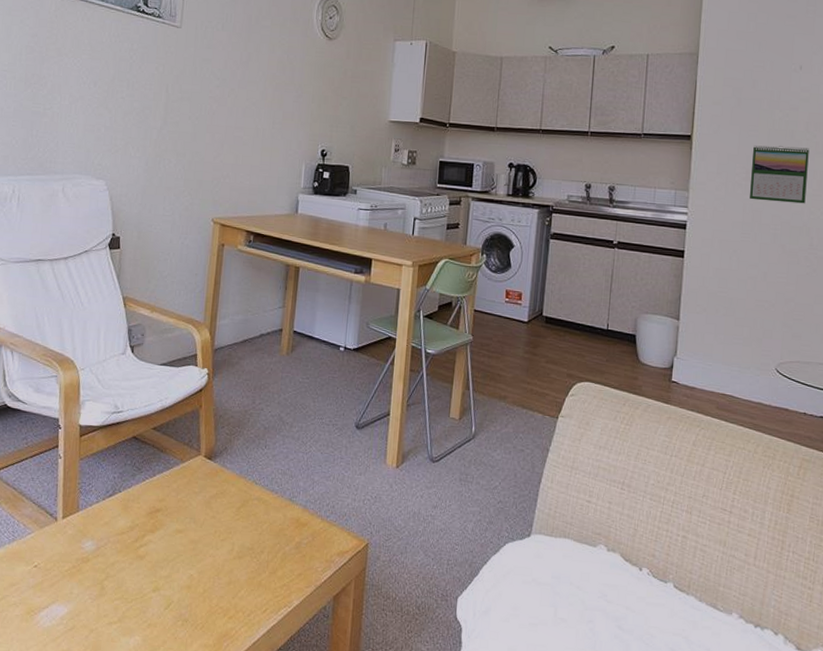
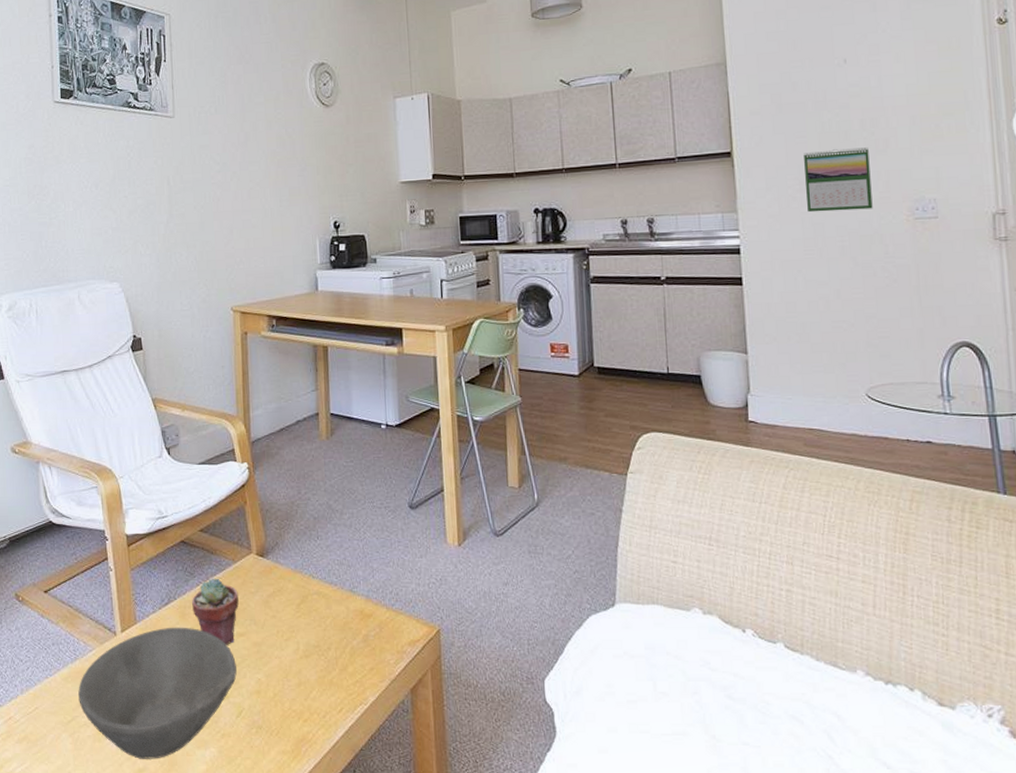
bowl: none [11,518,171,643] -> present [78,627,237,759]
potted succulent: none [135,475,182,540] -> present [191,578,239,645]

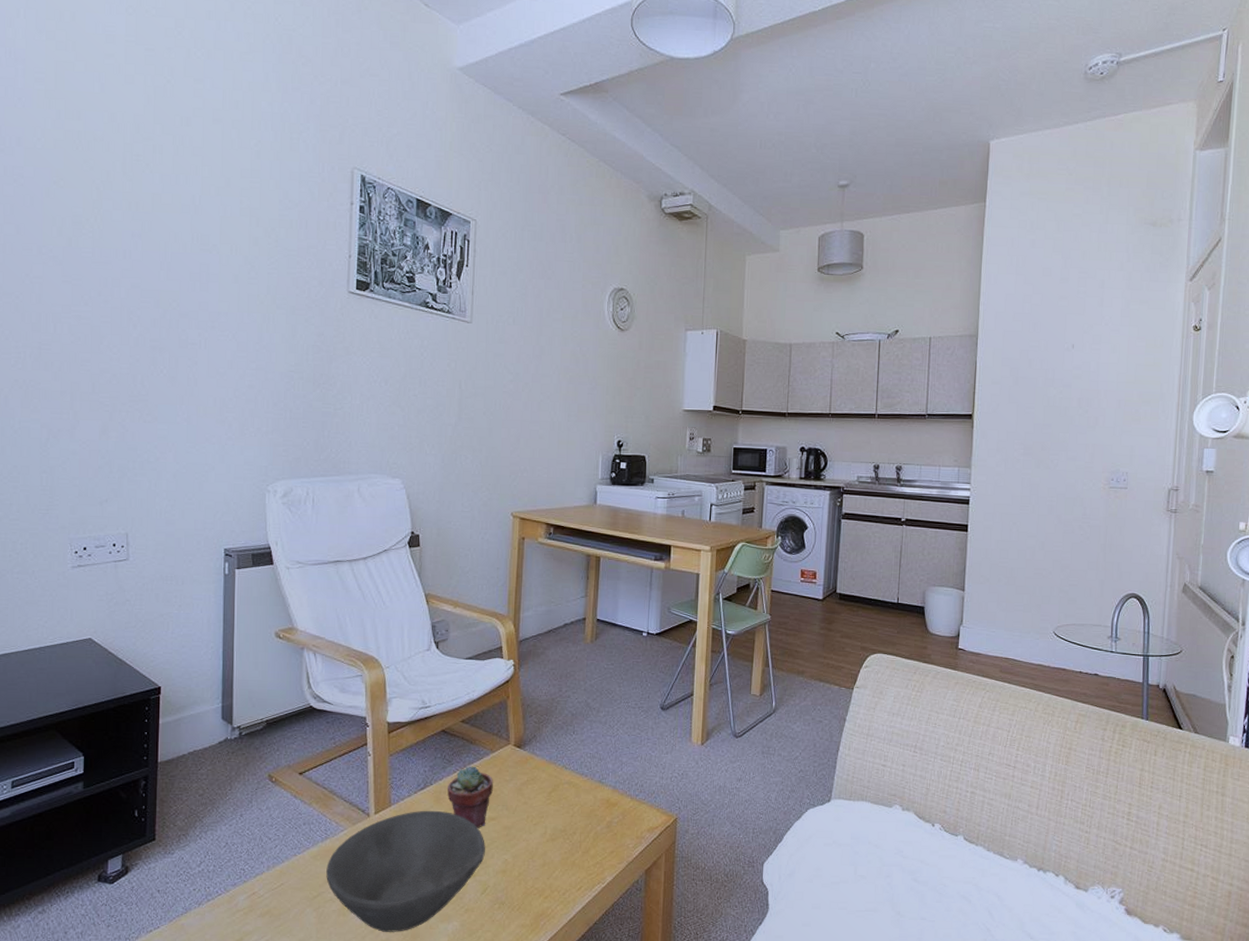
calendar: present [804,147,873,213] -> none [1028,422,1082,476]

